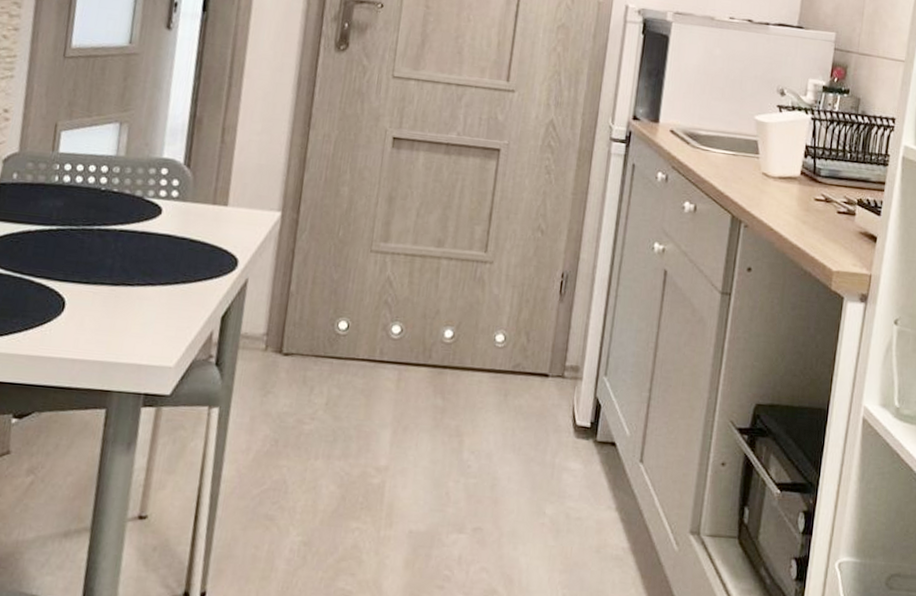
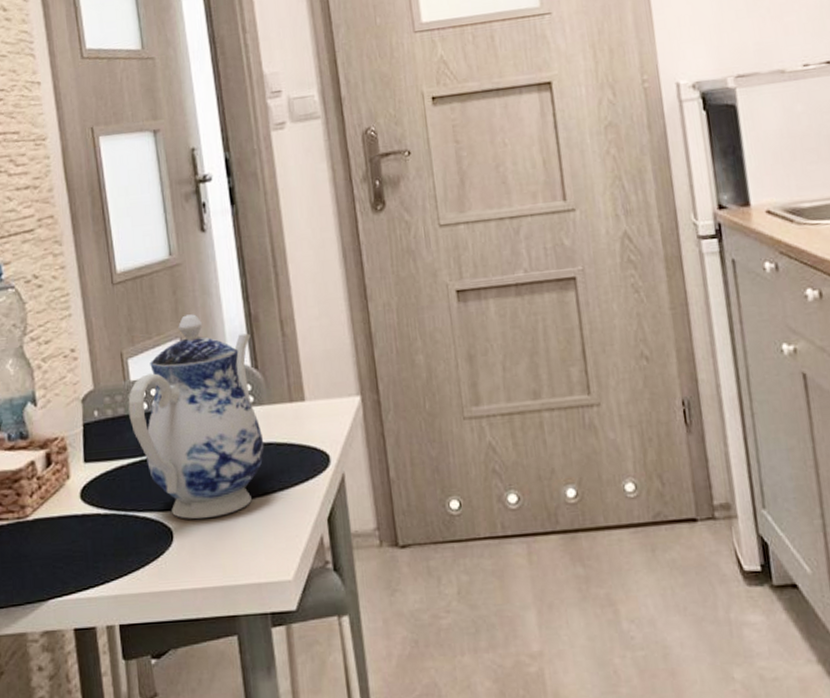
teapot: none [48,102,190,296] -> present [128,314,265,519]

